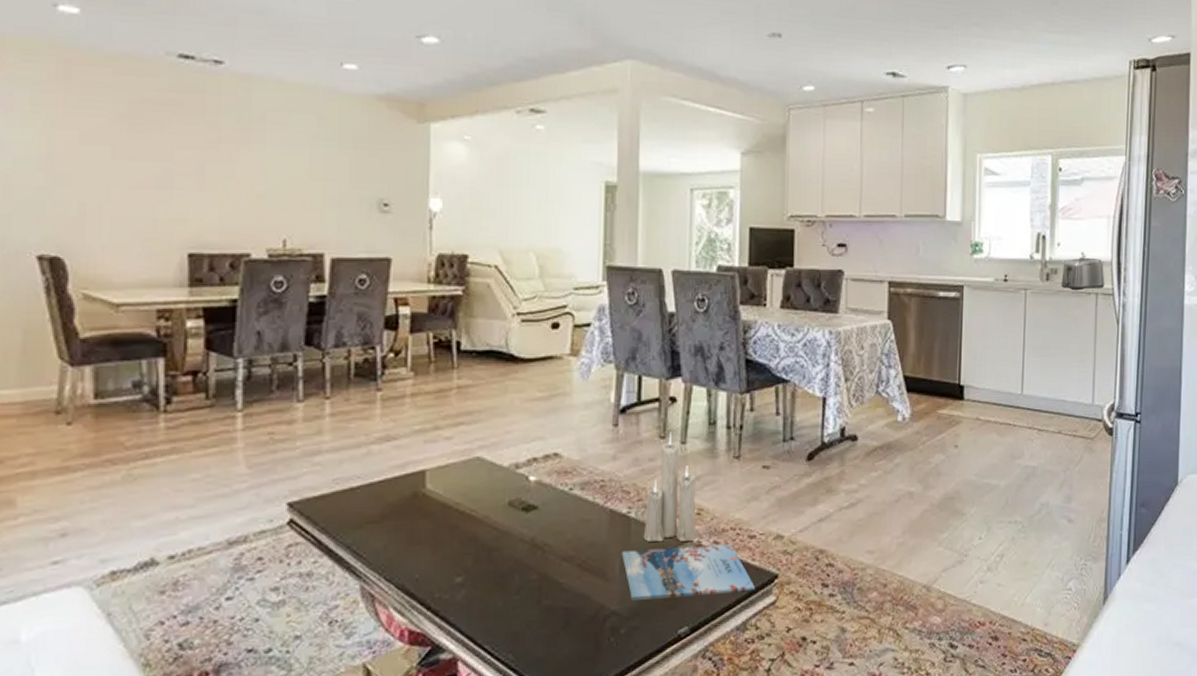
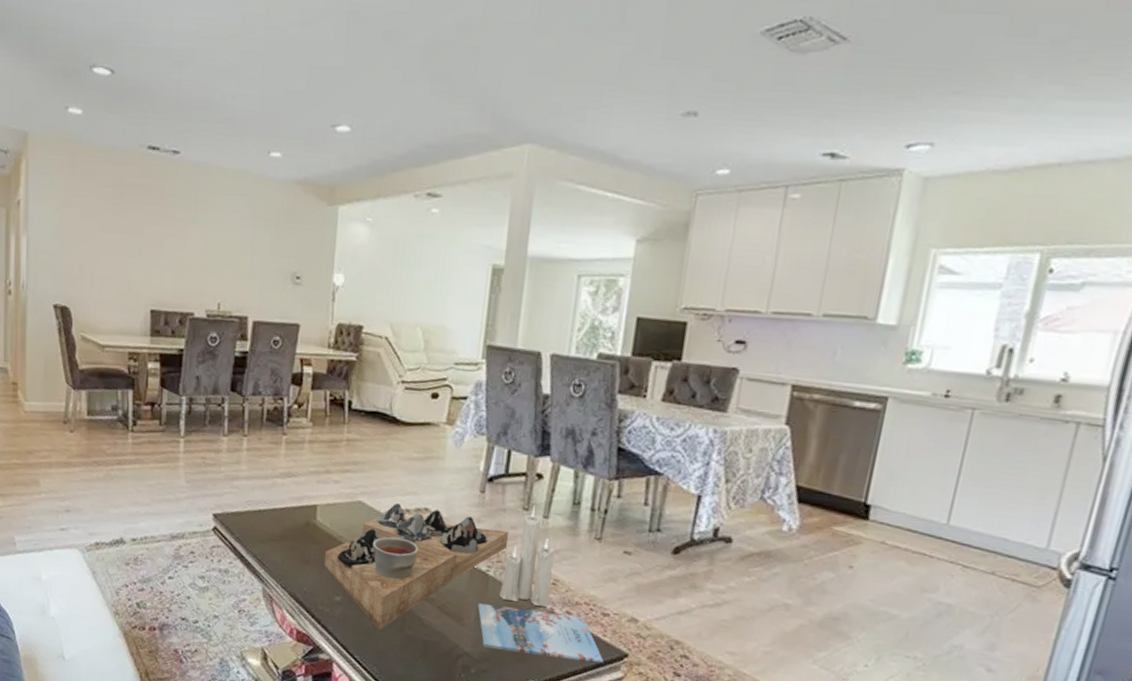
decorative tray: none [438,452,648,608] -> present [323,502,510,631]
toaster: present [1061,257,1105,291] -> none [1026,378,1096,418]

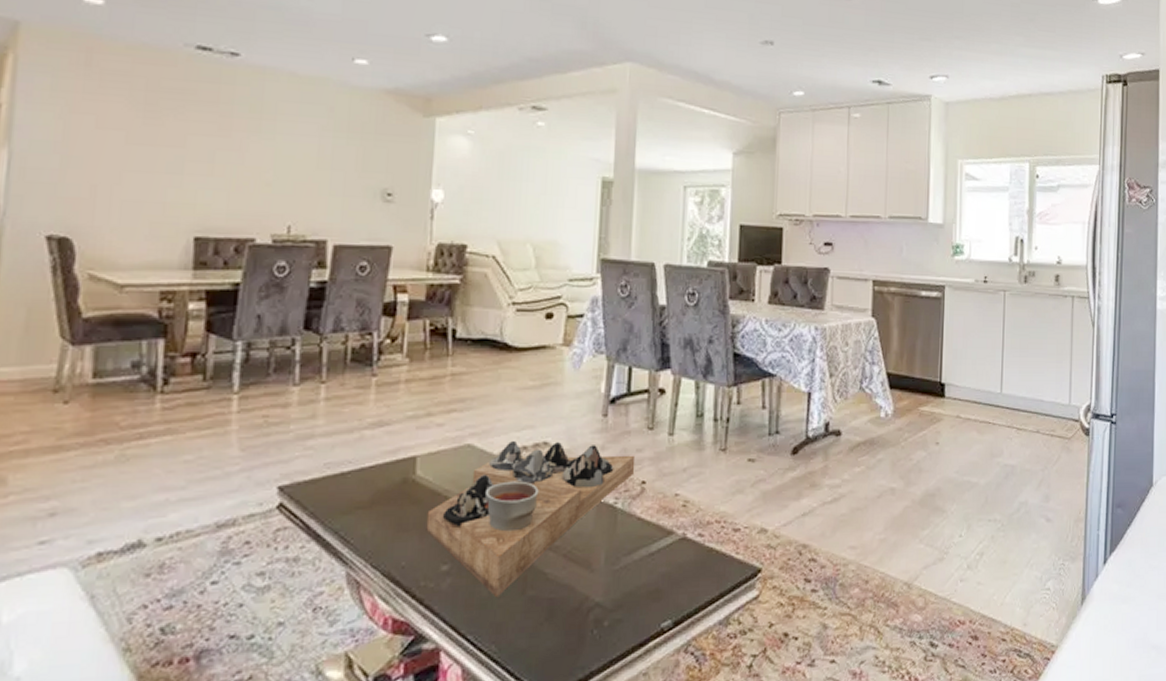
magazine: present [477,603,604,664] -> none [607,537,739,592]
candle: present [499,505,555,608] -> none [629,423,682,535]

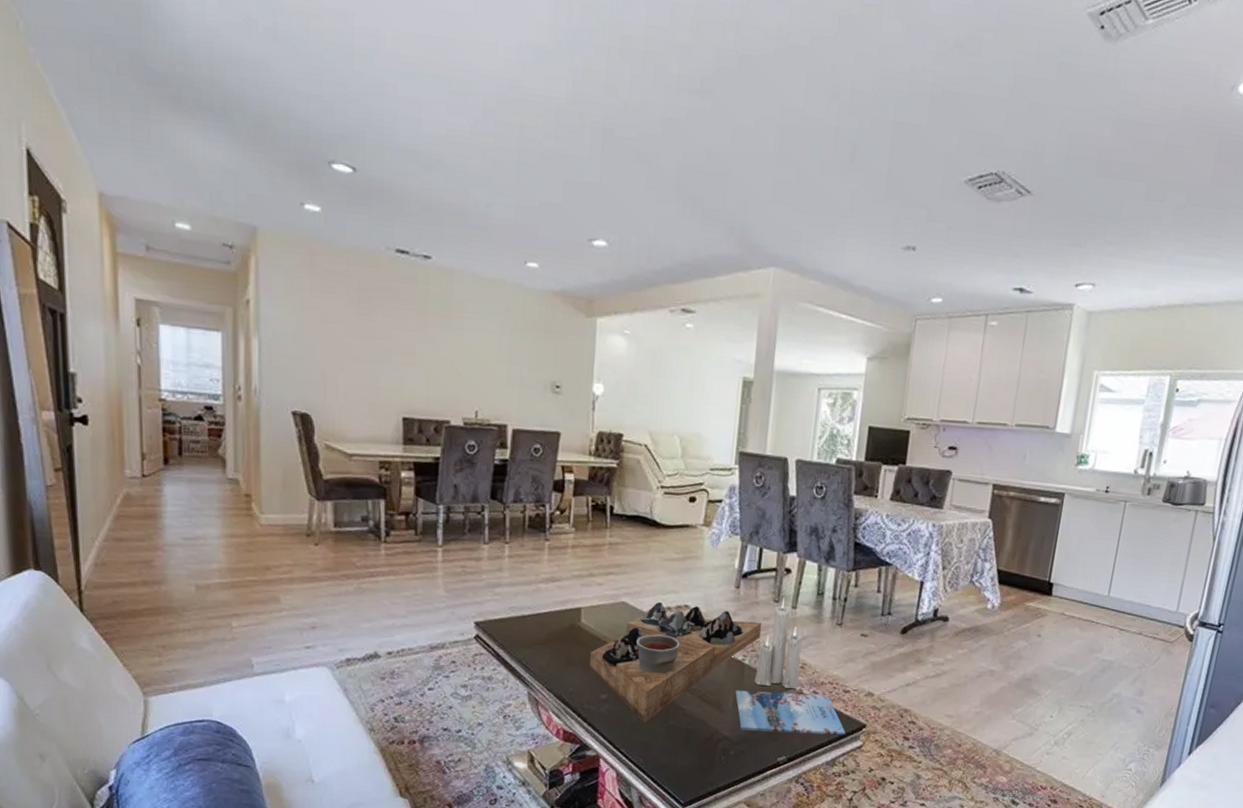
magazine: none [607,537,739,592] -> present [735,690,846,736]
candle: none [629,423,682,535] -> present [754,597,802,690]
toaster: none [1039,261,1081,293] -> present [1161,476,1208,507]

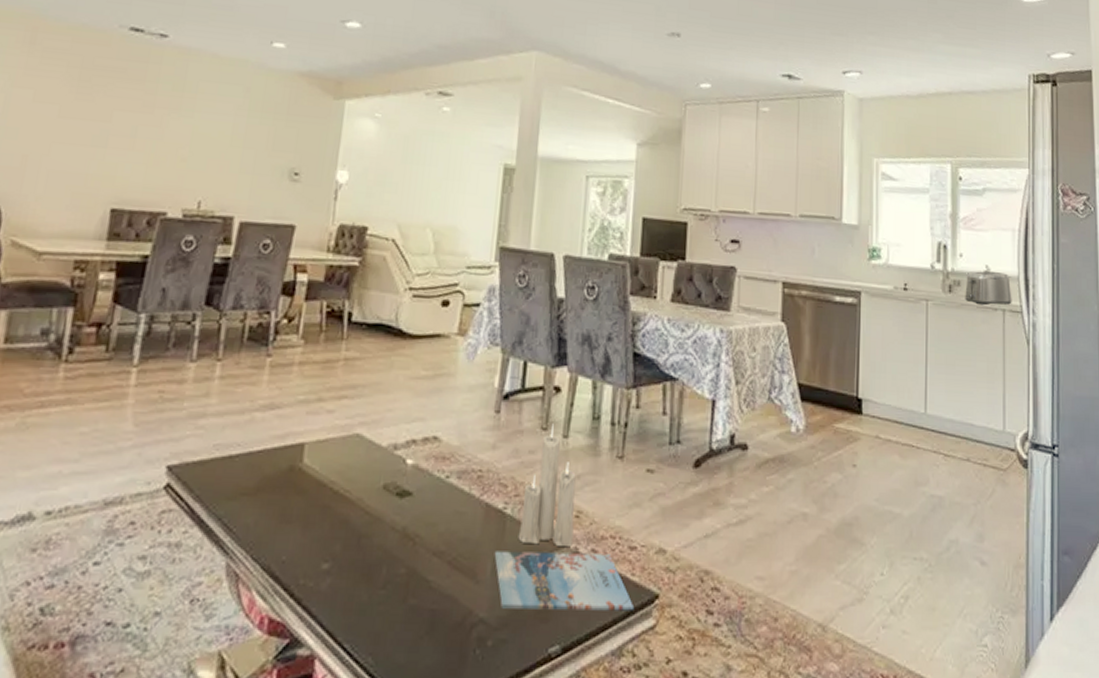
decorative tray: present [589,601,762,724] -> none [309,432,528,604]

